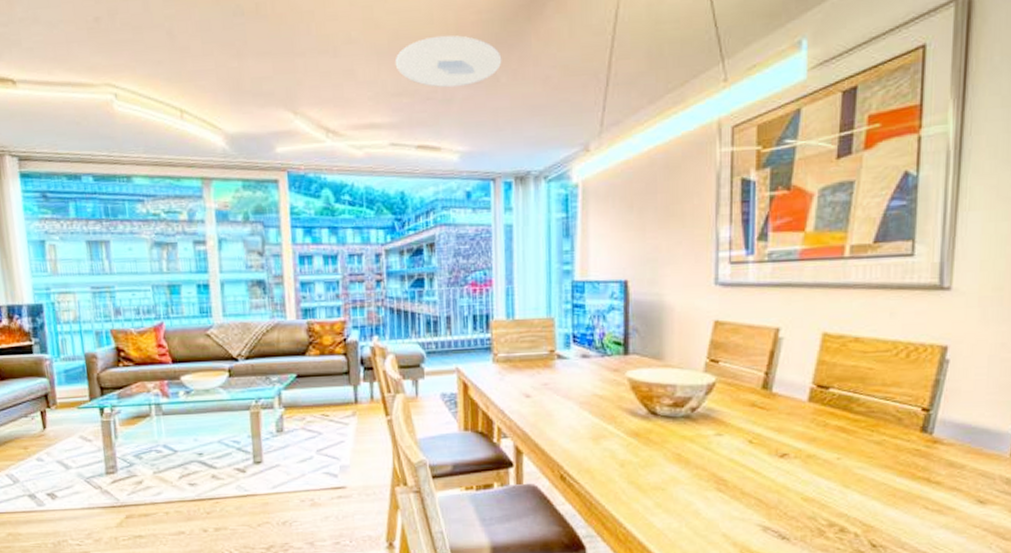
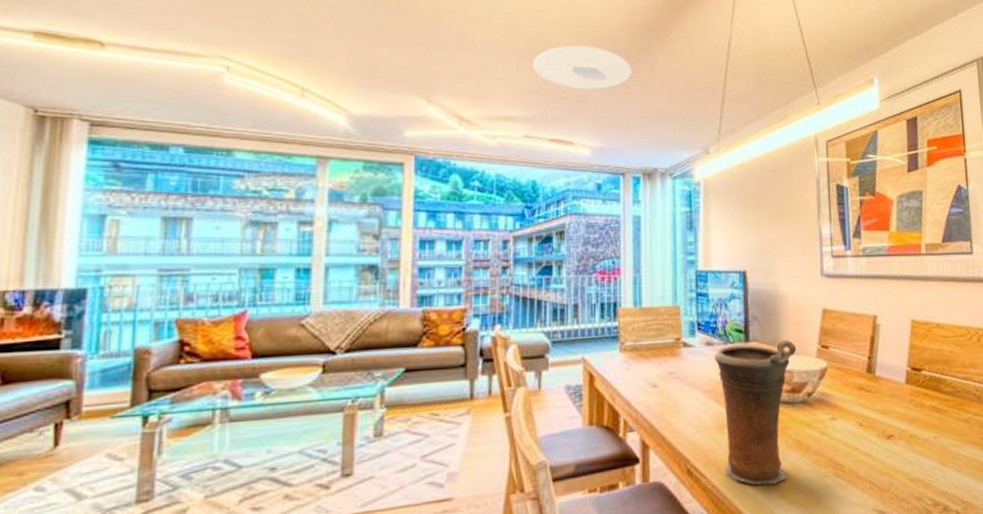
vase: none [590,353,682,494] -> present [714,340,797,485]

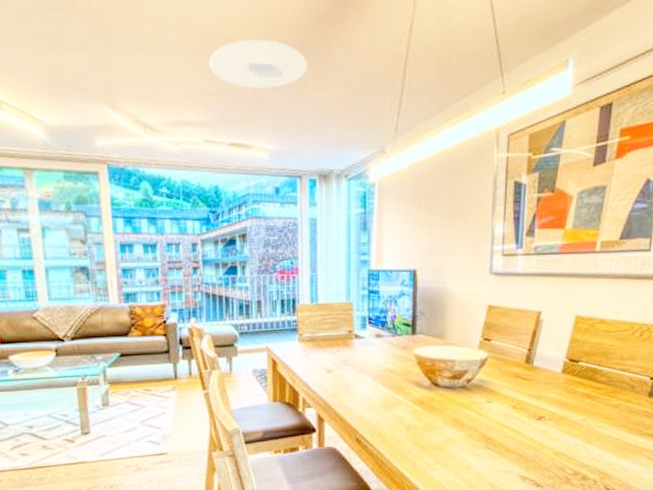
vase: present [714,340,797,485] -> none [383,333,460,453]

